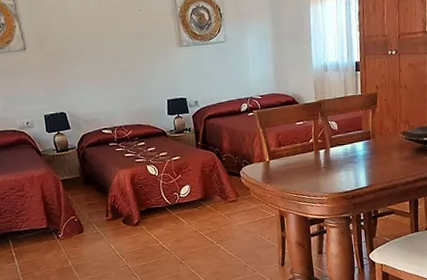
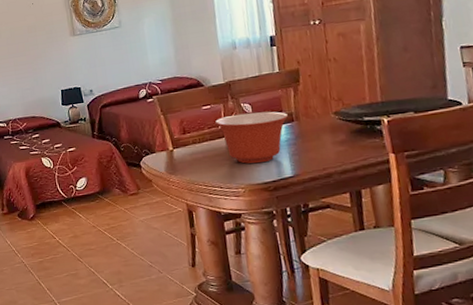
mixing bowl: none [307,129,367,175] -> present [215,111,289,164]

